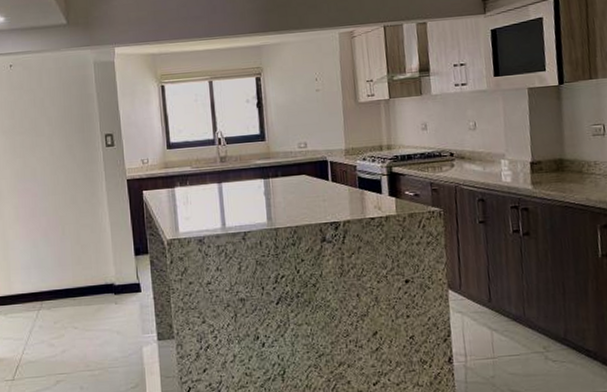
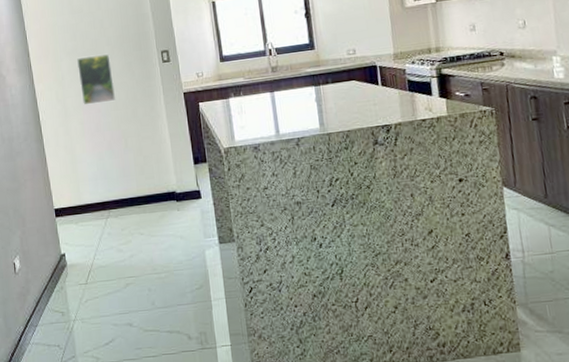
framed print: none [14,135,55,189] -> present [77,54,116,106]

